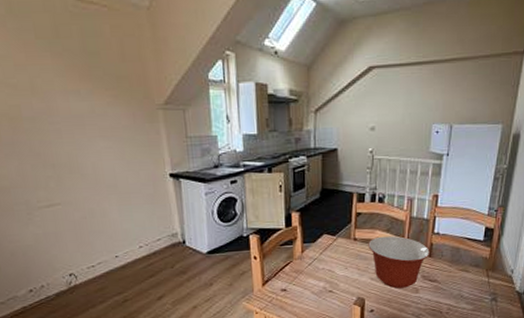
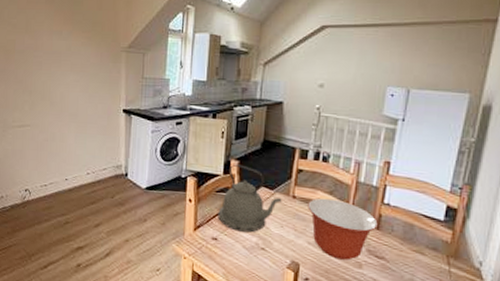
kettle: none [284,216,344,280] -> present [218,164,282,233]

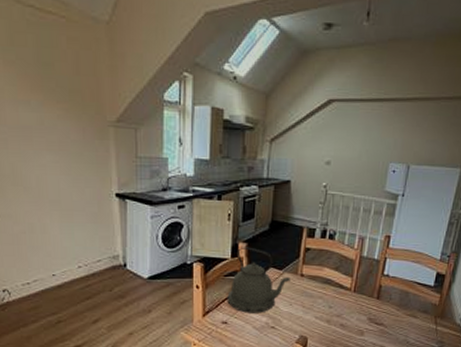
mixing bowl: present [308,198,378,260] -> none [315,274,378,330]

